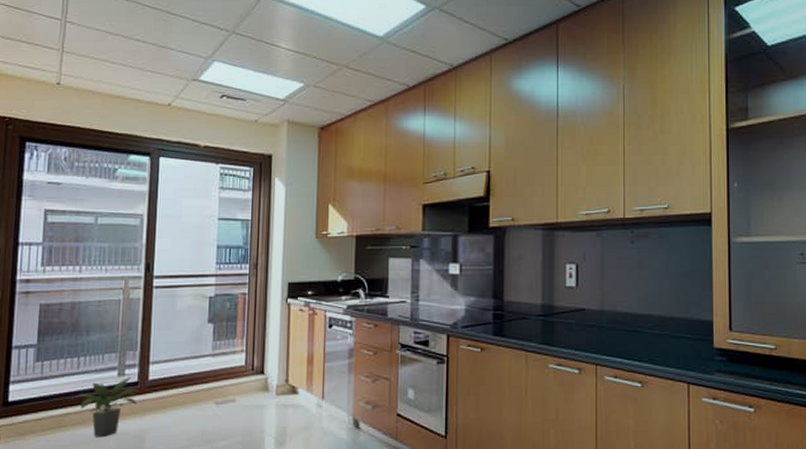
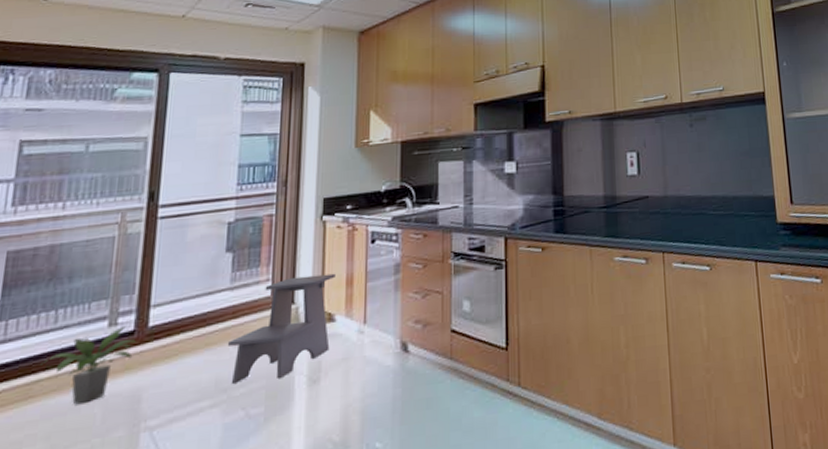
step stool: none [210,351,298,438] -> present [227,273,336,385]

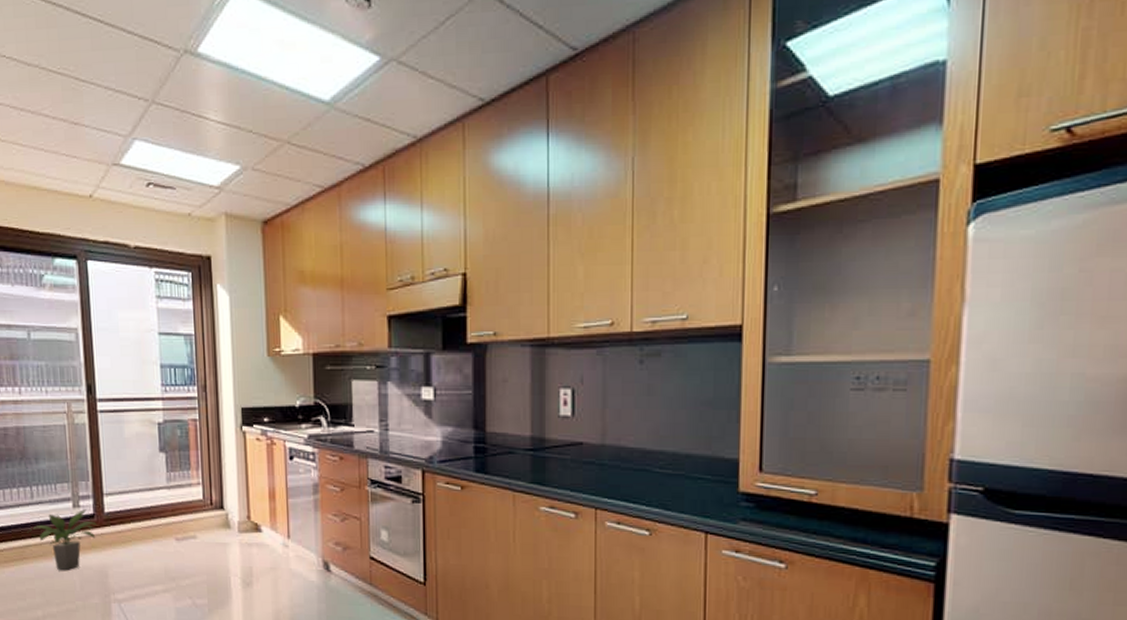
step stool: present [227,273,336,385] -> none [170,484,259,577]

